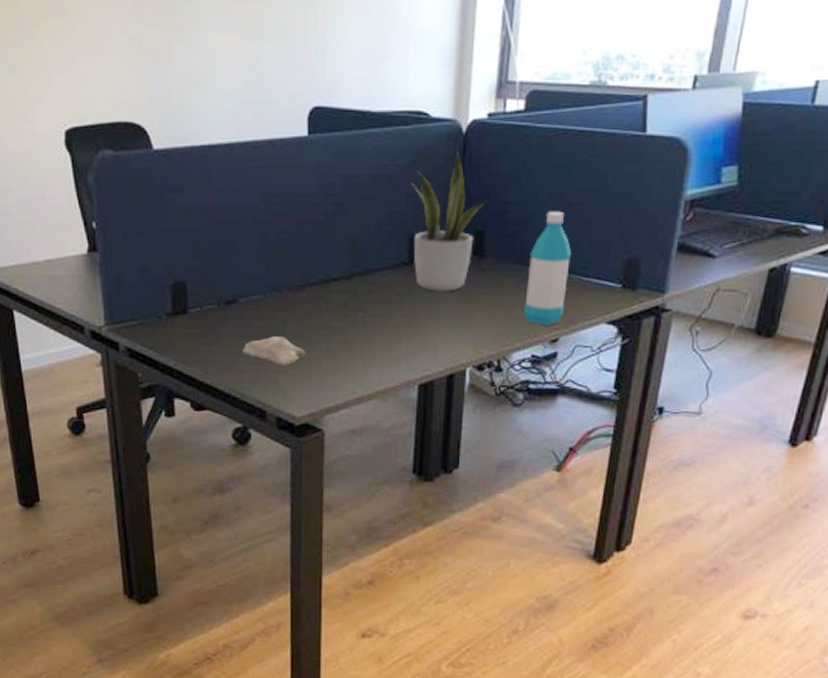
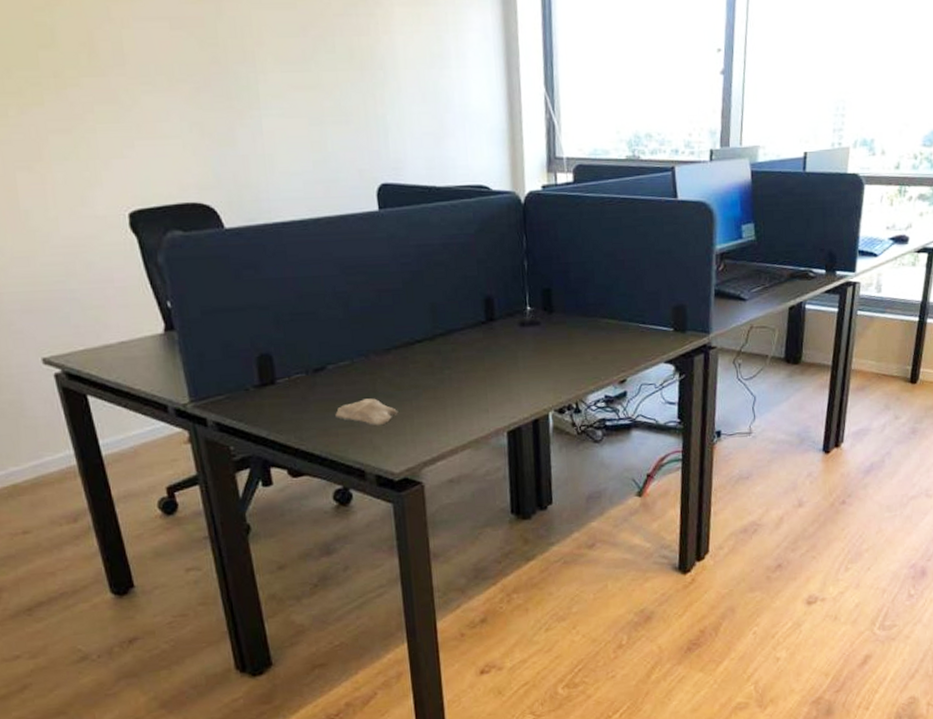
potted plant: present [411,152,487,292] -> none [480,220,550,346]
water bottle: present [524,211,571,325] -> none [592,268,628,368]

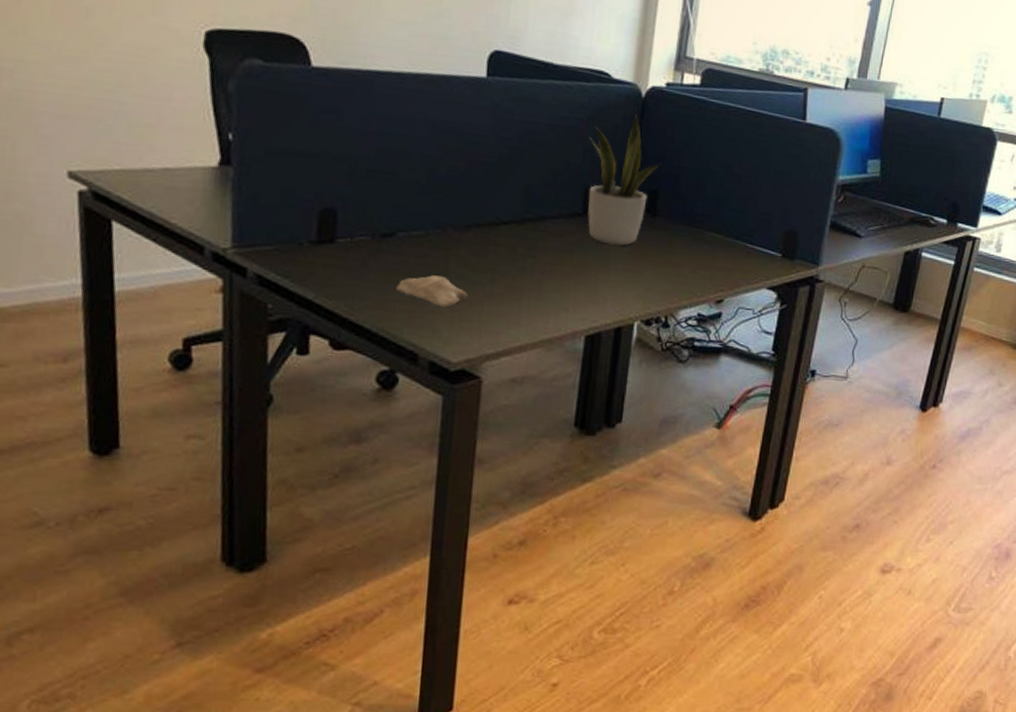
potted plant: none [480,220,550,346] -> present [587,114,662,246]

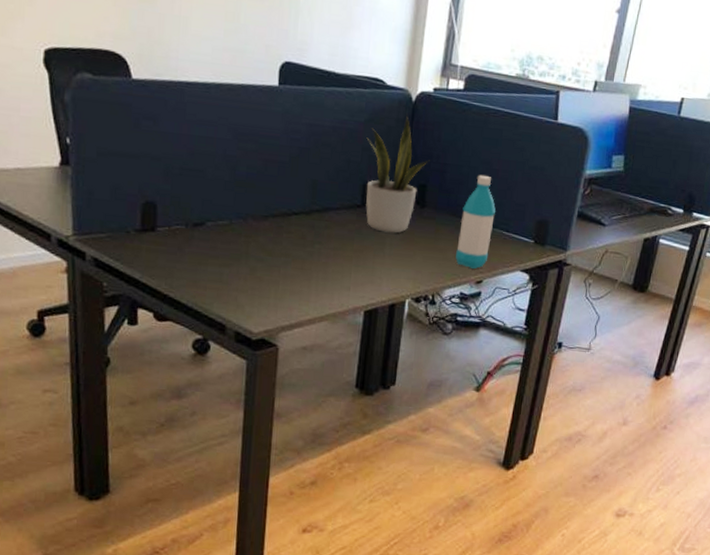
computer mouse: present [396,275,468,308] -> none [206,259,266,286]
water bottle: none [692,179,738,286] -> present [456,174,496,269]

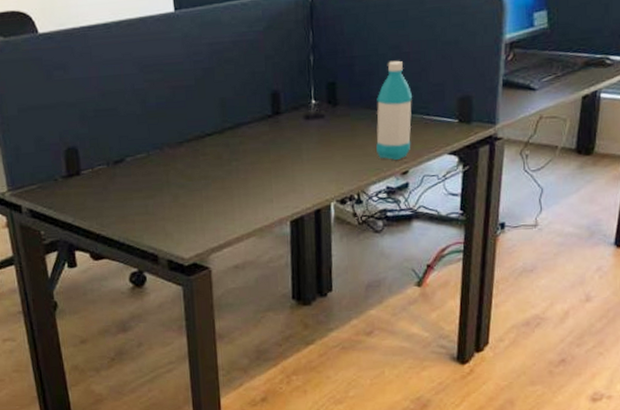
potted plant: present [366,116,430,233] -> none [268,16,336,138]

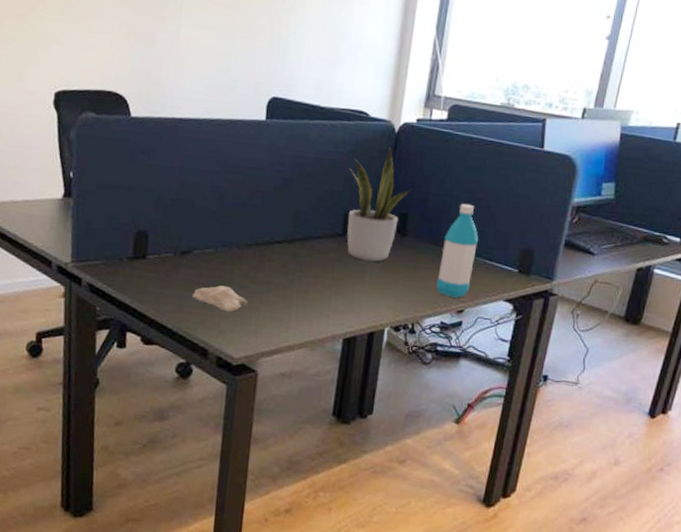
computer mouse: none [132,188,189,214] -> present [192,285,248,313]
potted plant: none [268,16,336,138] -> present [347,147,412,262]

